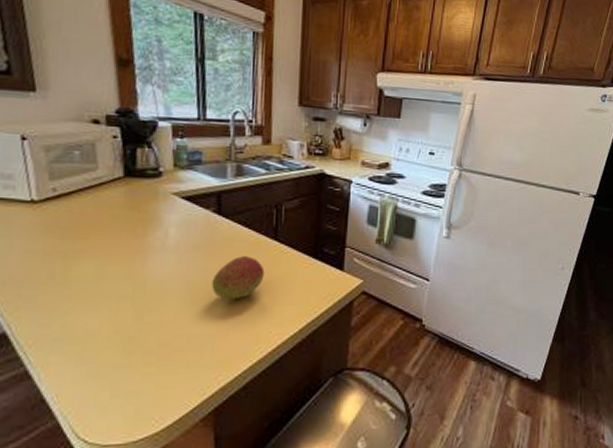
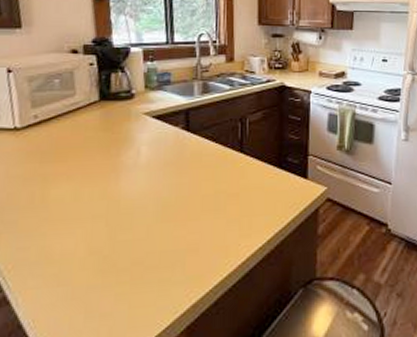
fruit: present [211,255,265,300] -> none [181,168,232,214]

